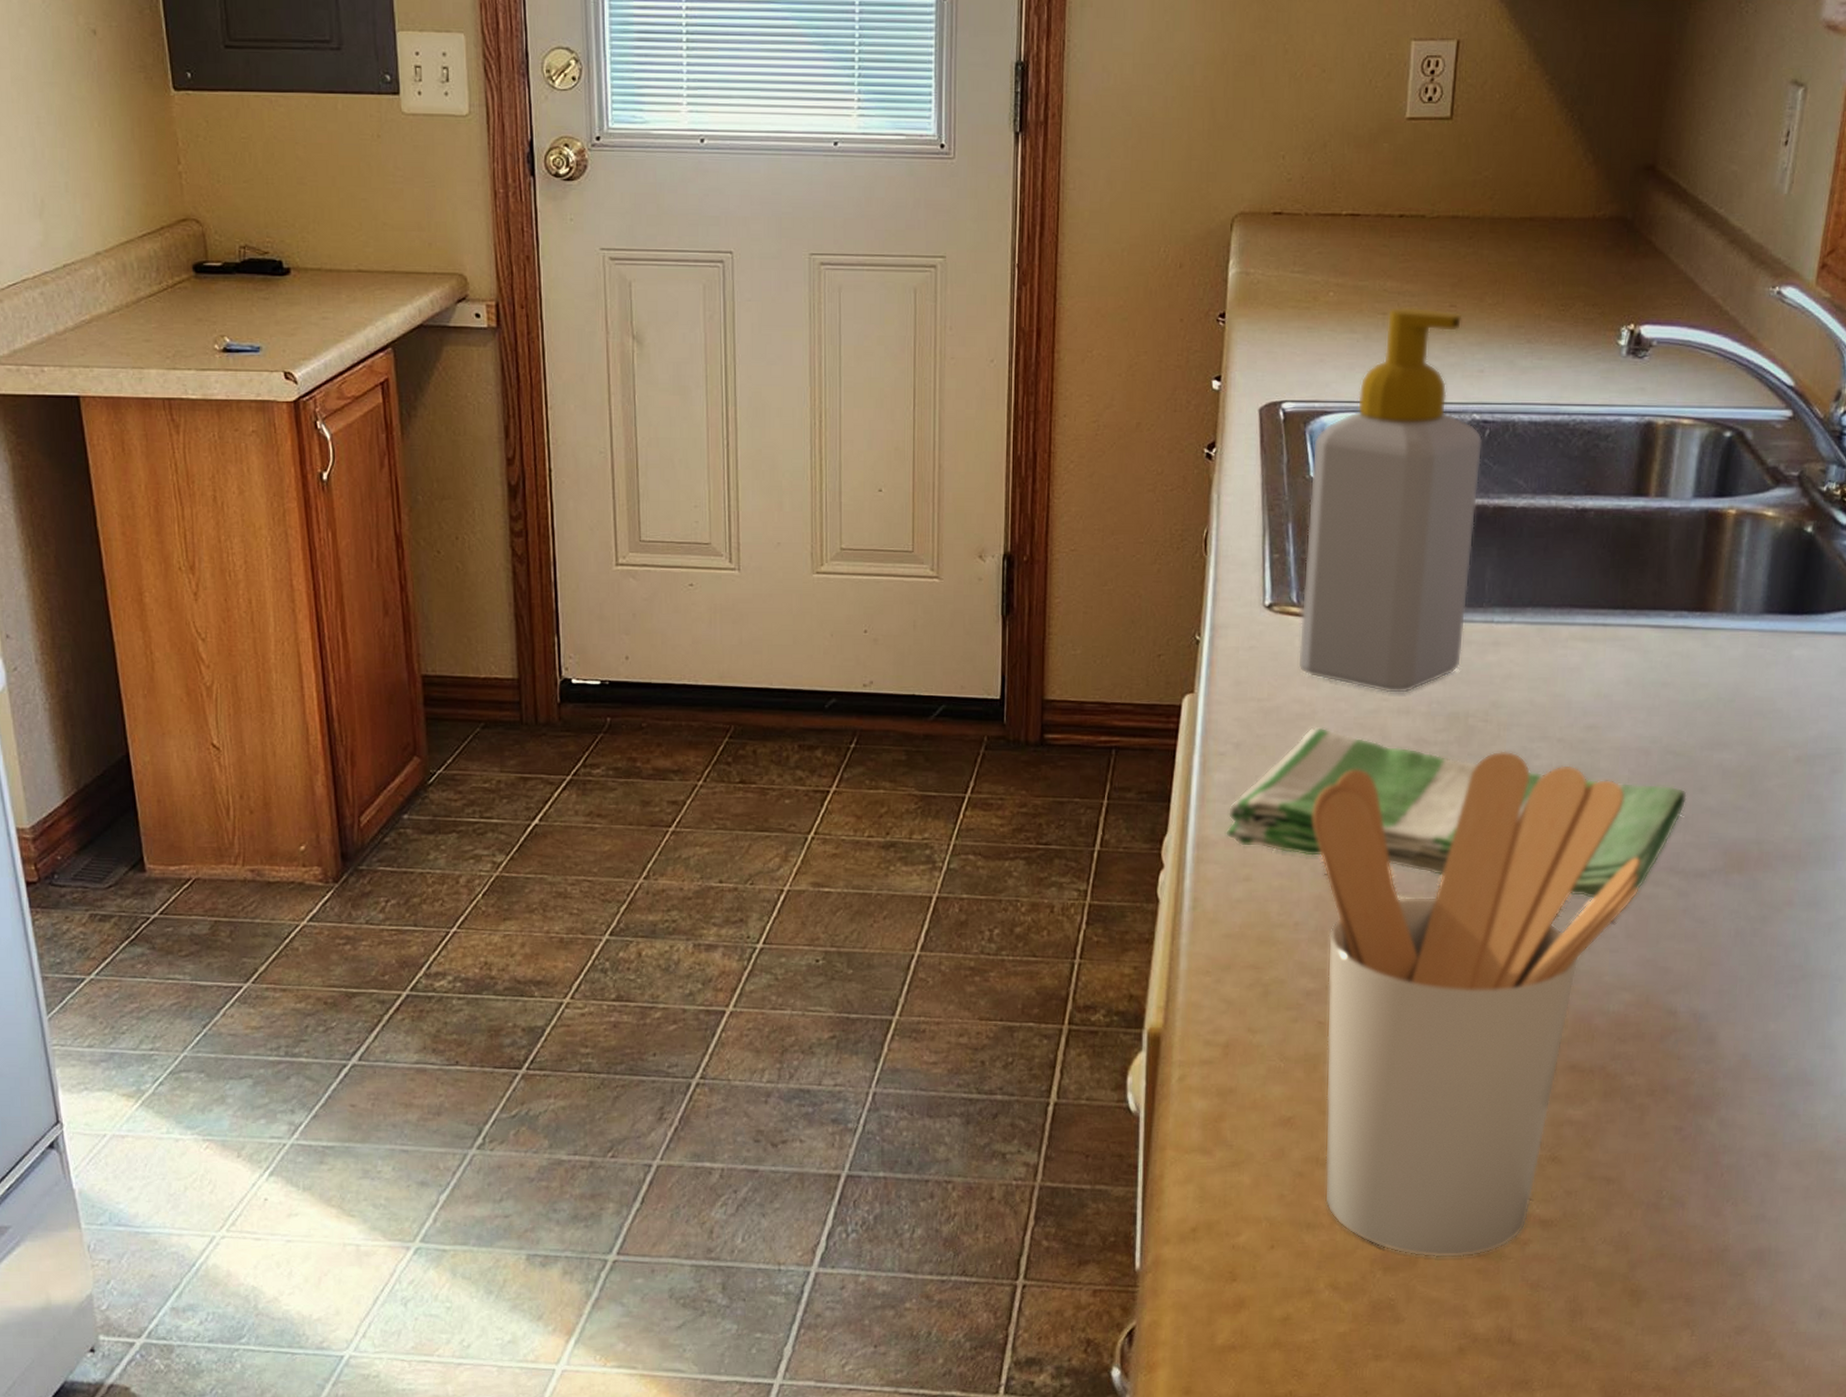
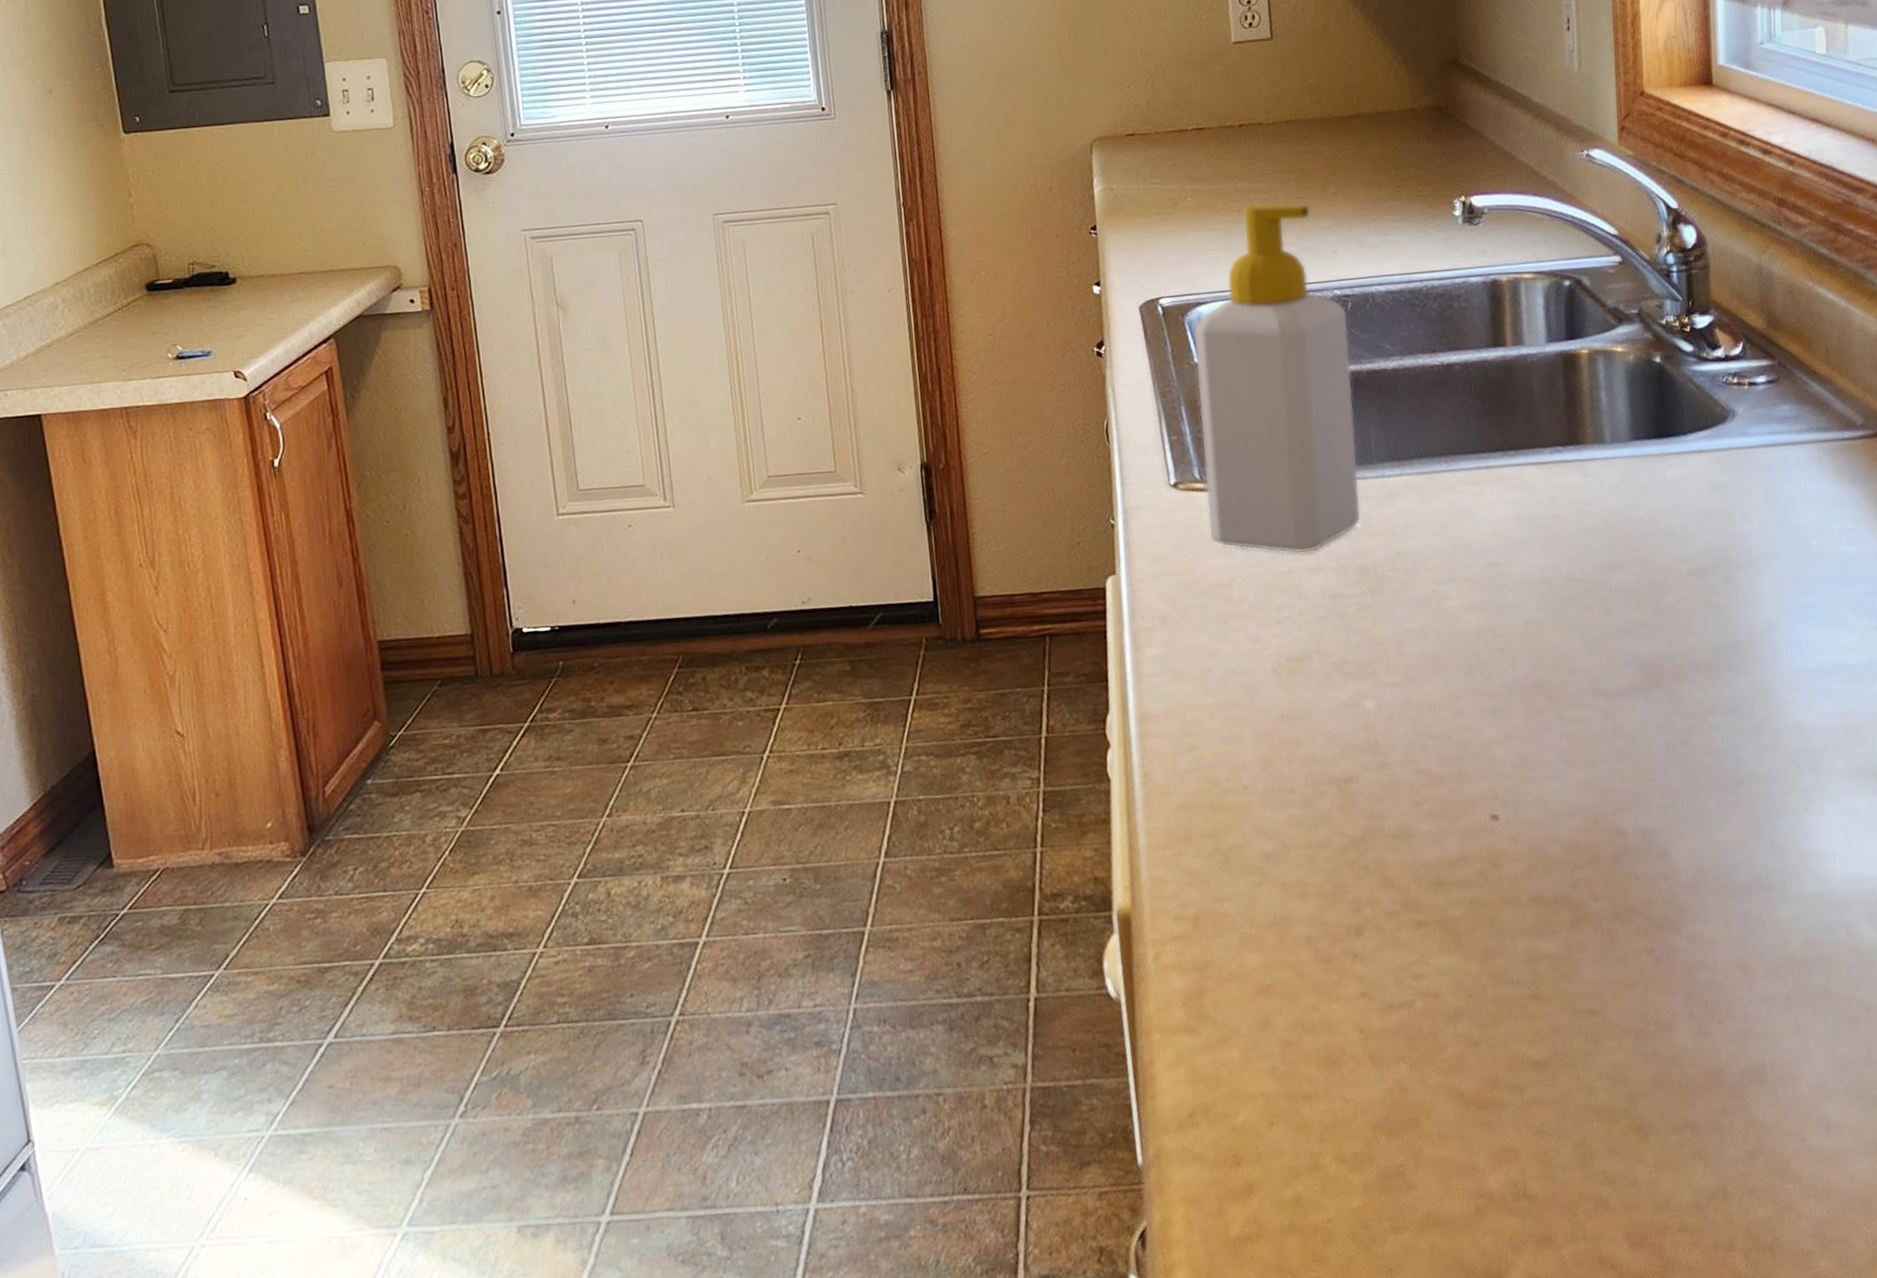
dish towel: present [1226,726,1687,899] -> none [1164,592,1595,730]
utensil holder: present [1312,751,1641,1258] -> none [1244,595,1568,1116]

